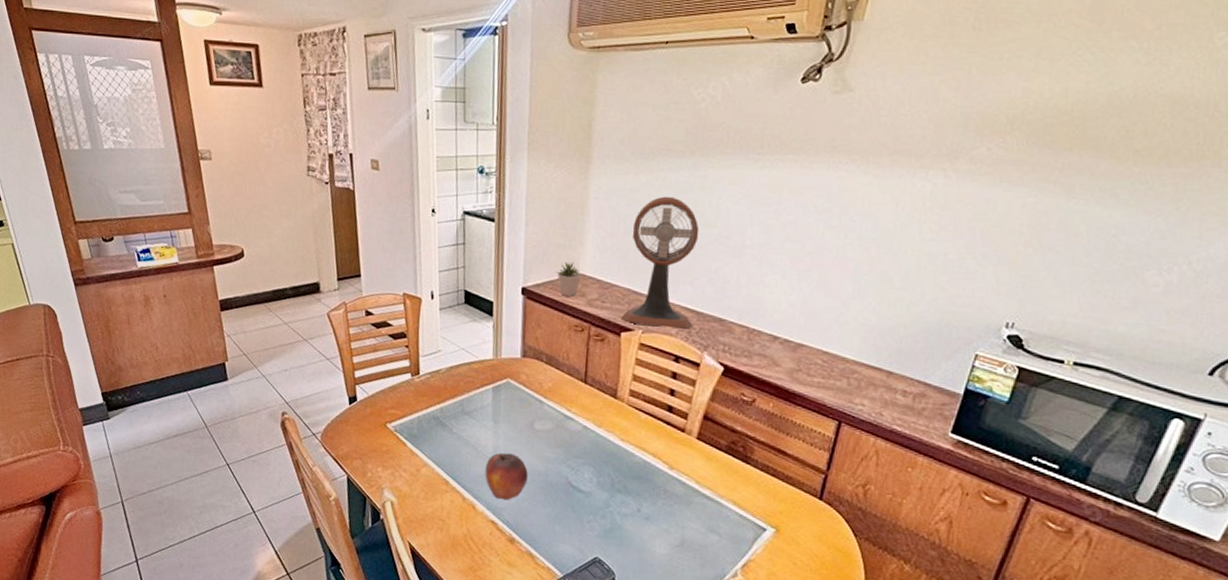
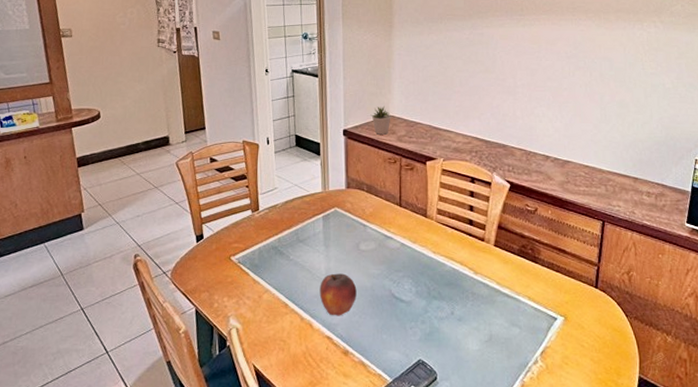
electric fan: present [620,196,699,329] -> none [425,50,482,155]

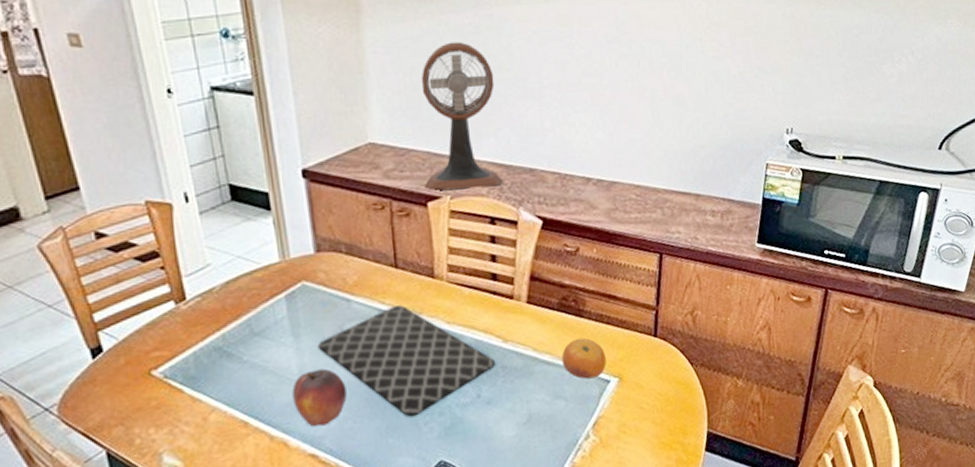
placemat: none [341,234,466,320] -> present [319,305,495,416]
potted plant: present [370,105,391,135] -> none [340,129,371,172]
electric fan: none [425,50,482,155] -> present [421,41,503,191]
fruit: none [519,279,554,314] -> present [562,337,606,379]

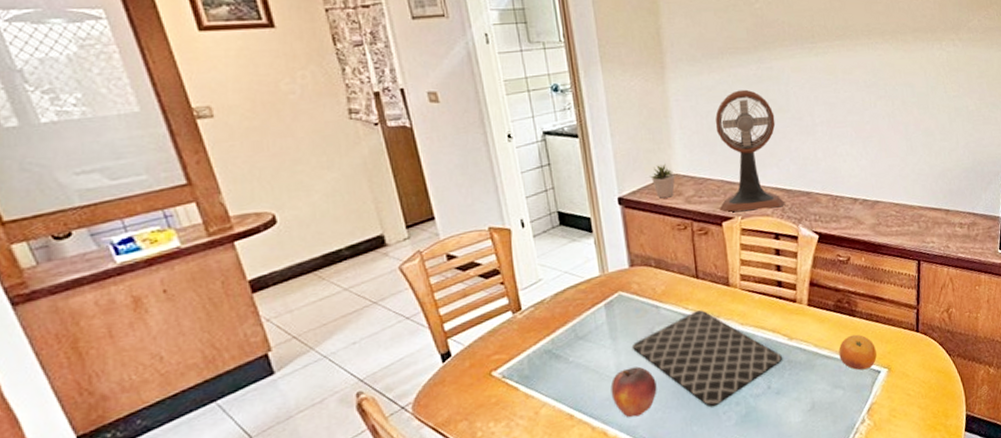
potted plant: none [340,129,371,172] -> present [649,163,675,199]

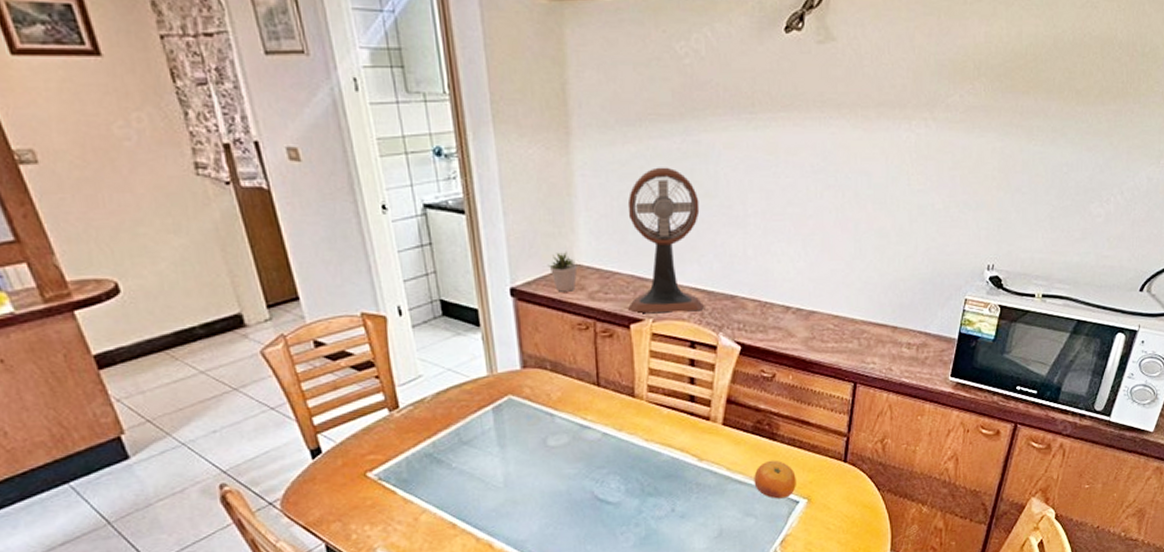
fruit: present [610,366,657,417] -> none [497,478,549,531]
placemat: present [633,310,782,406] -> none [523,422,689,525]

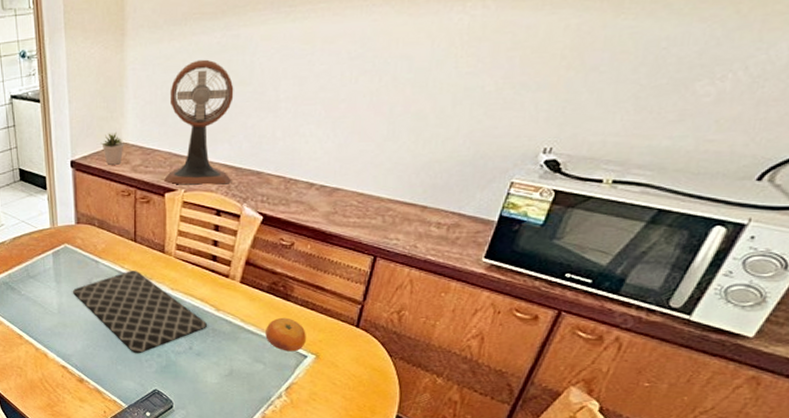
placemat: none [523,422,689,525] -> present [73,271,207,353]

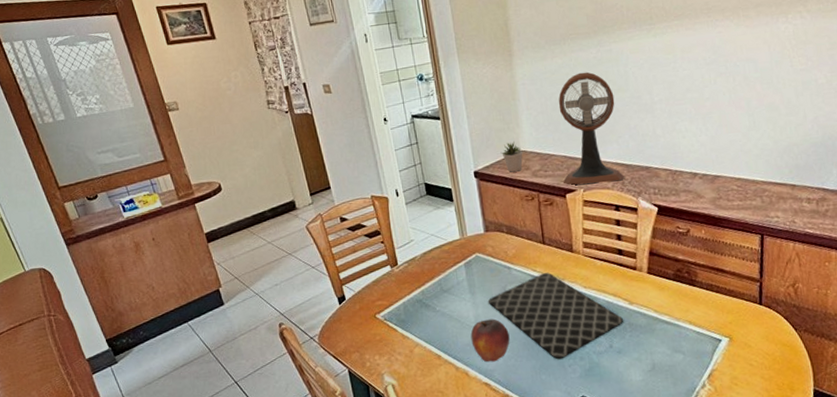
fruit: none [52,308,90,348] -> present [470,319,510,362]
fruit: present [265,317,306,352] -> none [678,303,718,338]

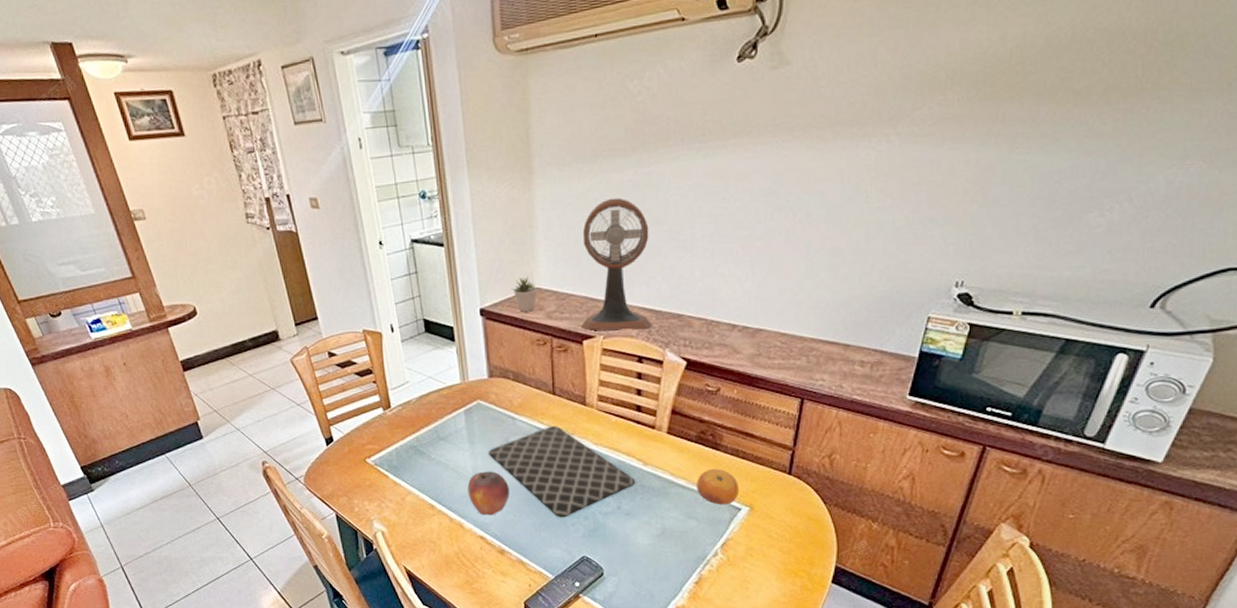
fruit: none [678,303,718,338] -> present [697,468,739,505]

